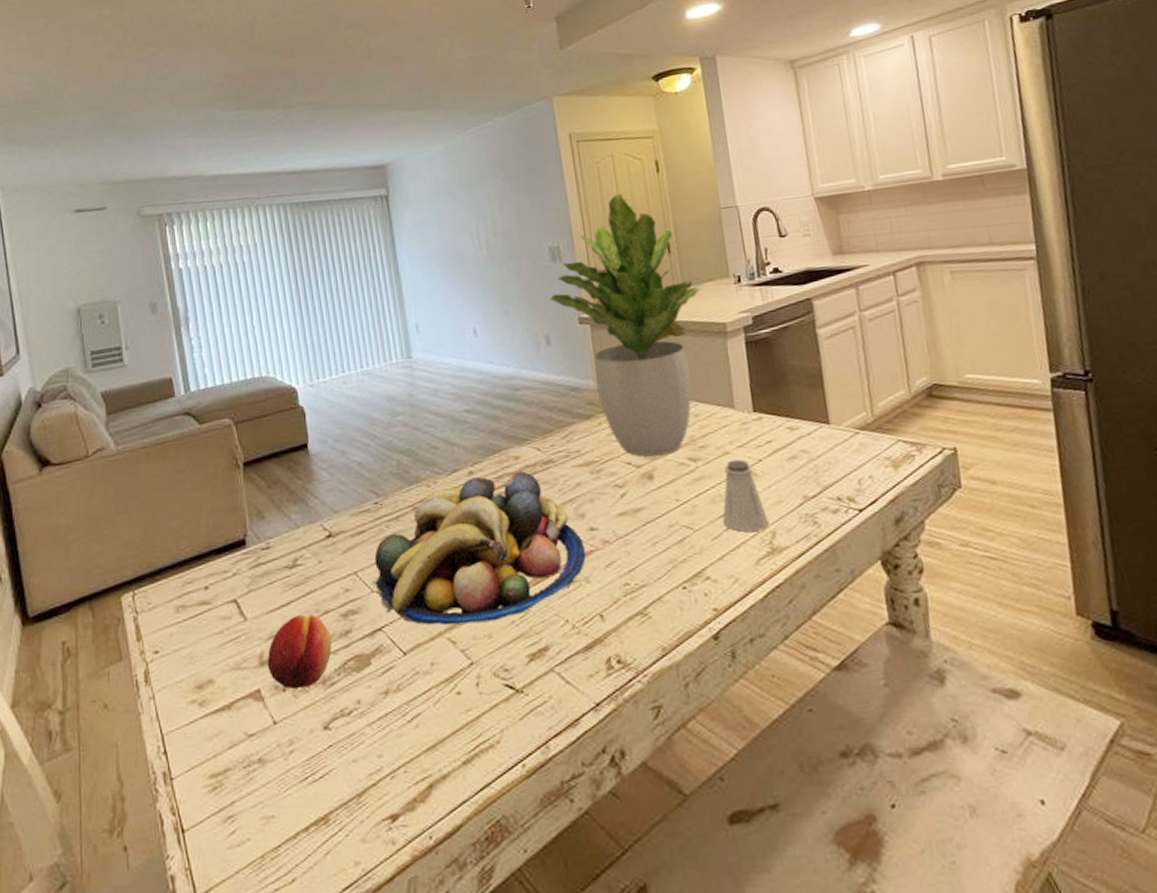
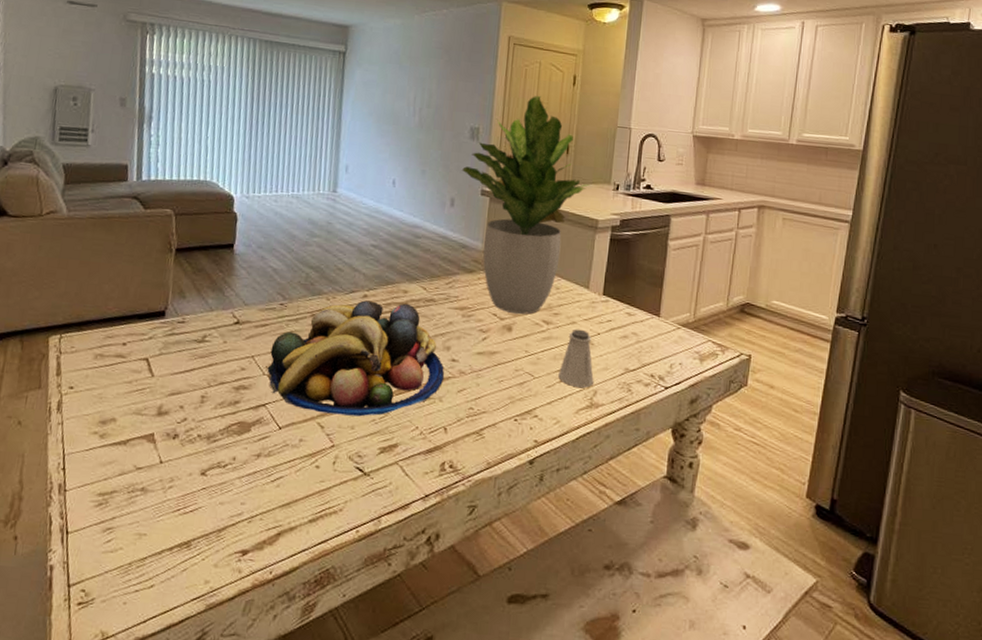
fruit: present [267,615,332,690] -> none [163,381,222,440]

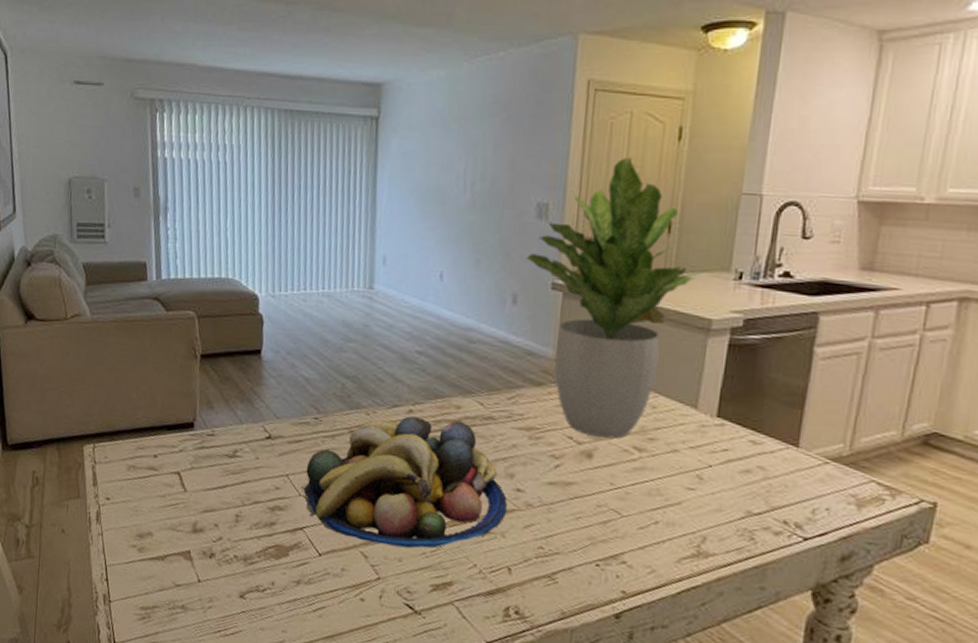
saltshaker: present [558,329,594,388] -> none [654,458,703,532]

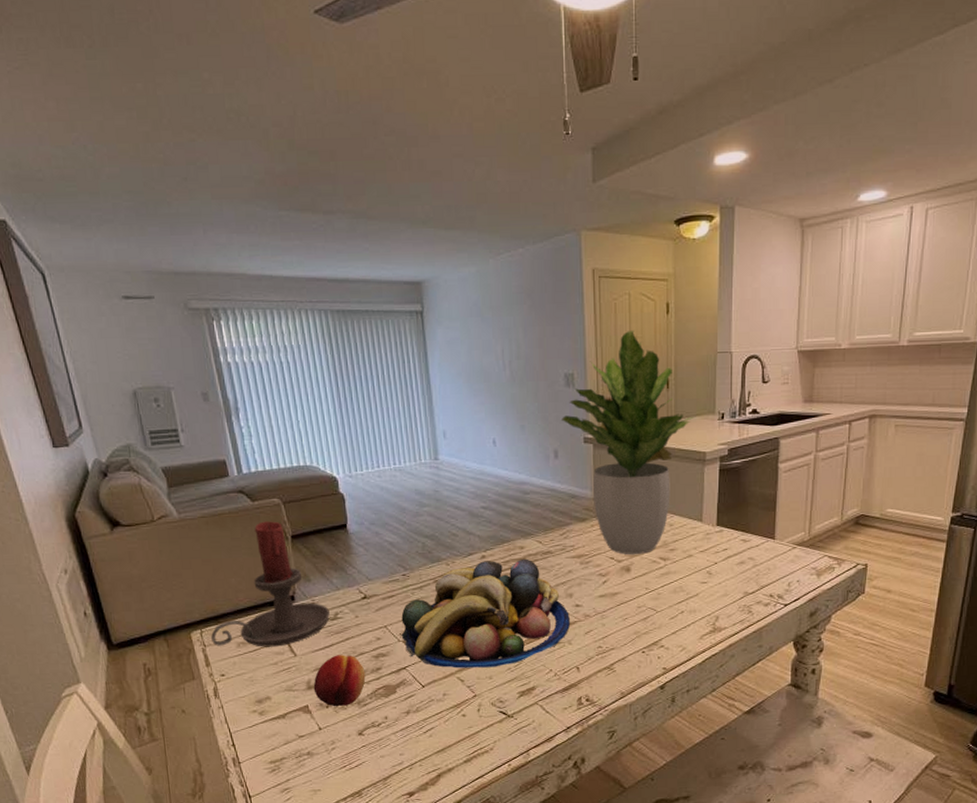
candle holder: none [103,334,229,478] -> present [211,521,330,647]
fruit: none [199,498,258,560] -> present [313,655,366,707]

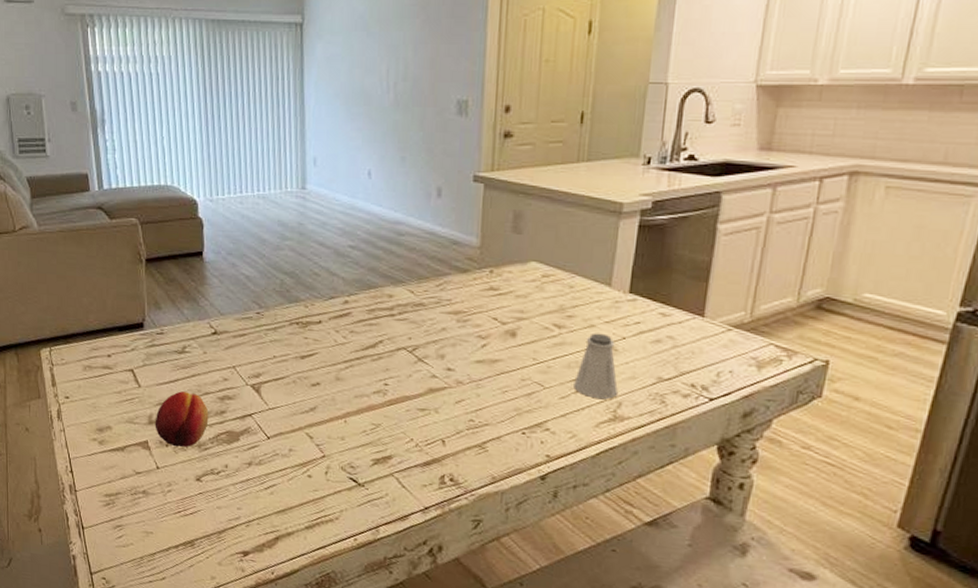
candle holder: present [211,521,330,647] -> none [59,241,177,375]
fruit bowl: present [401,558,570,668] -> none [250,306,439,428]
potted plant: present [562,329,694,555] -> none [449,51,611,318]
saltshaker: none [680,561,714,615] -> present [574,333,618,399]

